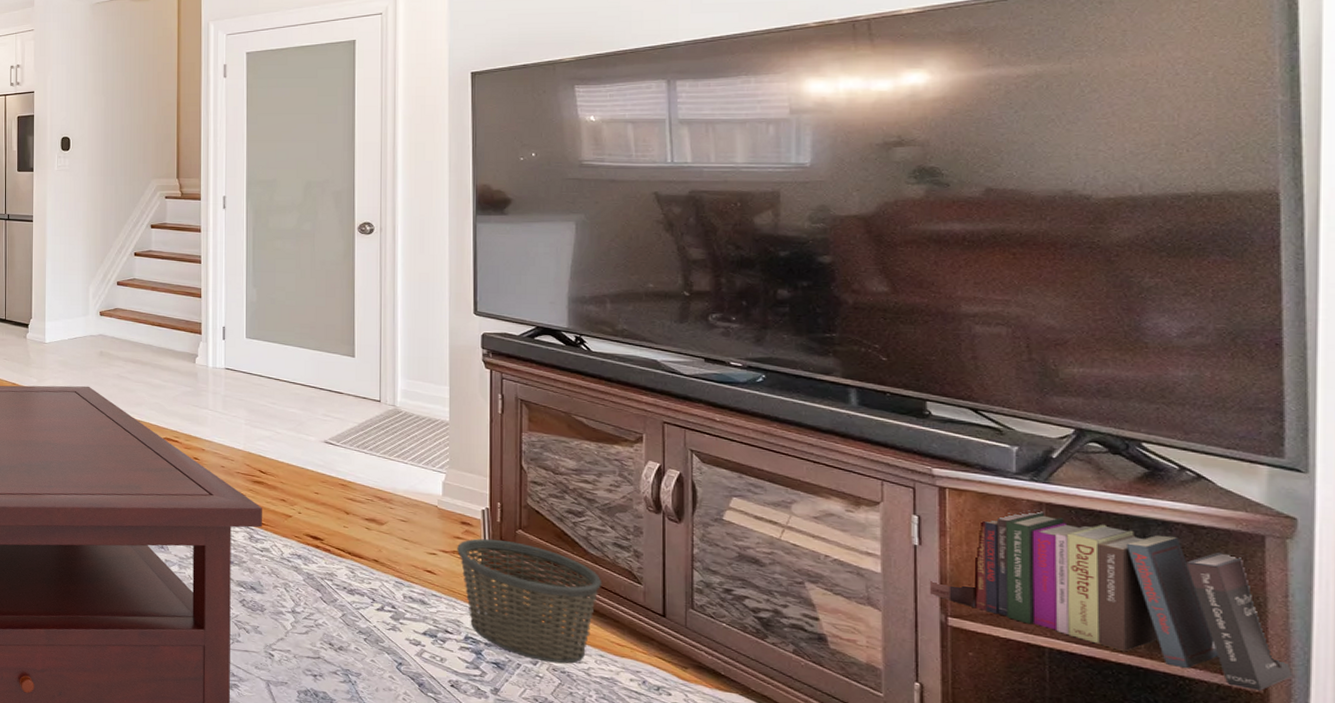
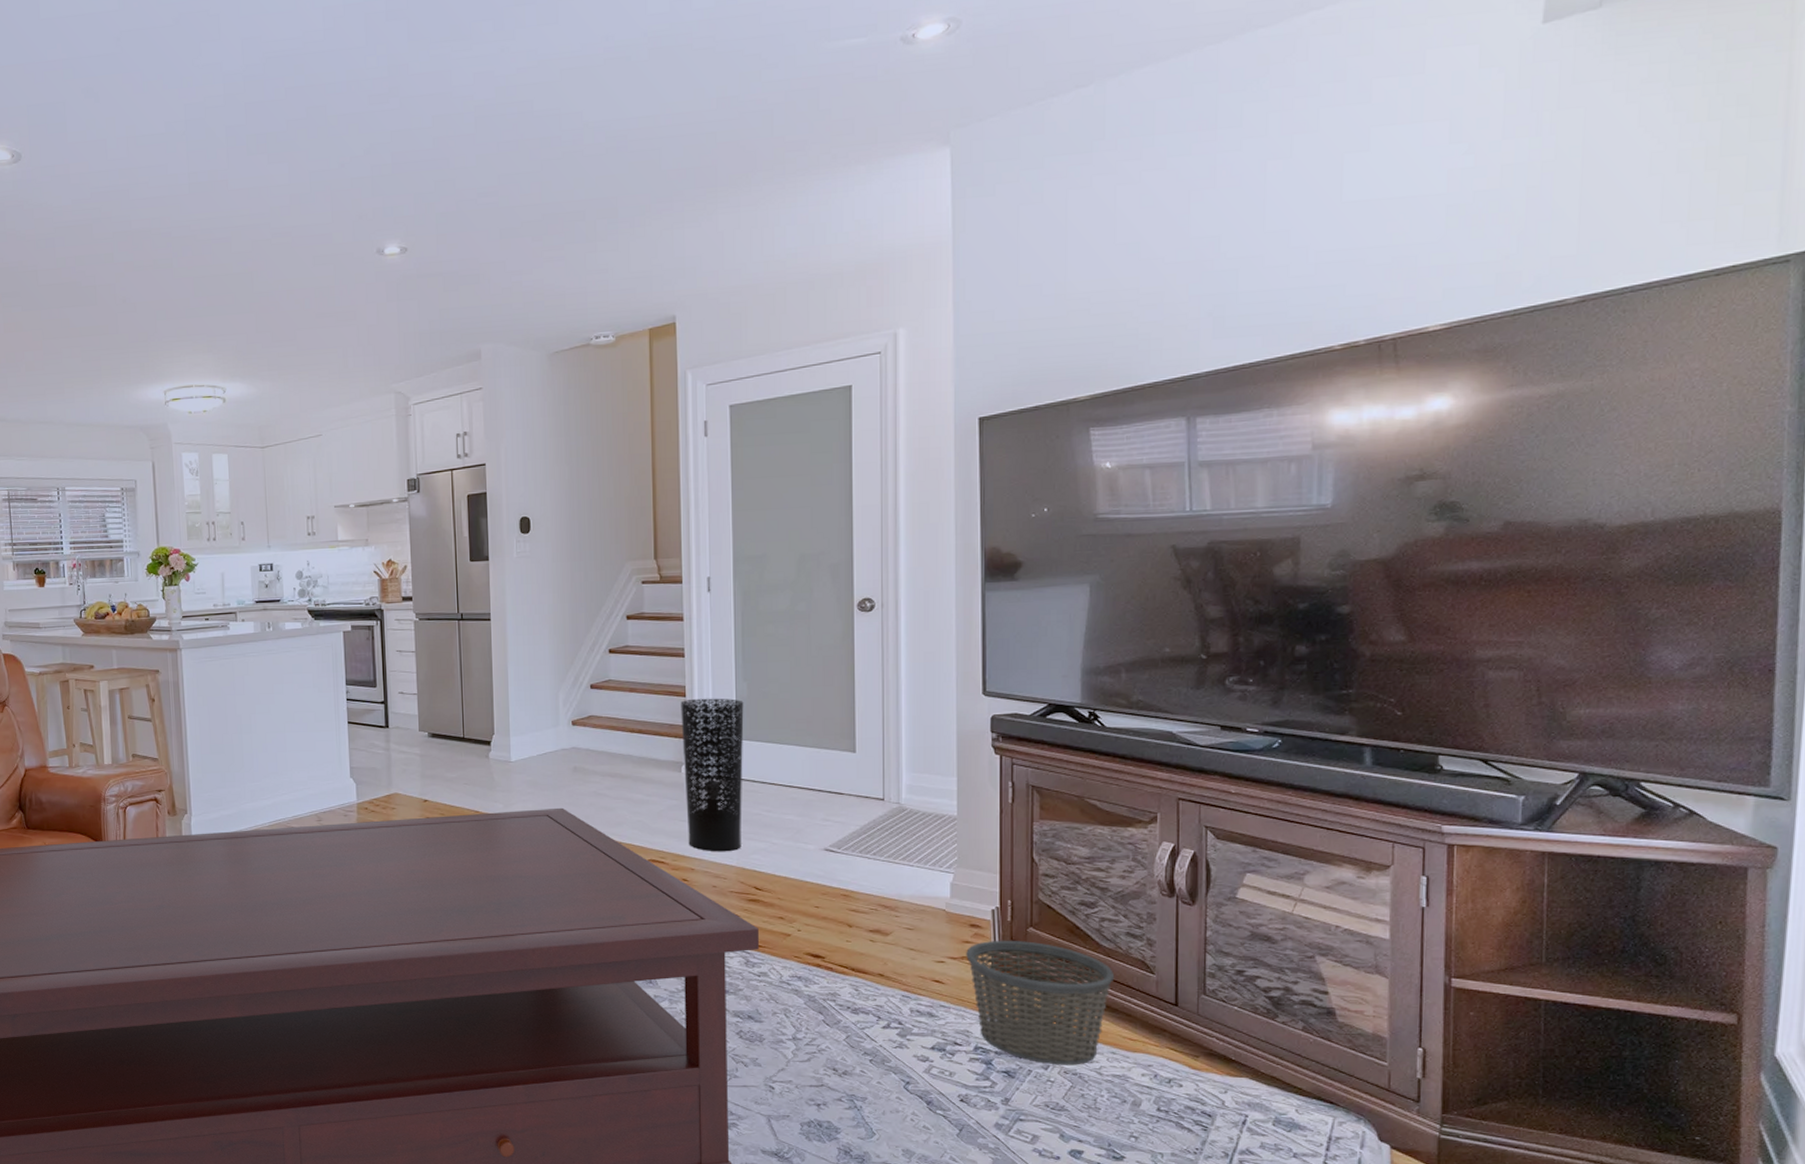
umbrella stand: none [196,300,253,436] -> present [680,698,744,851]
books: present [929,509,1294,691] -> none [1434,860,1765,1022]

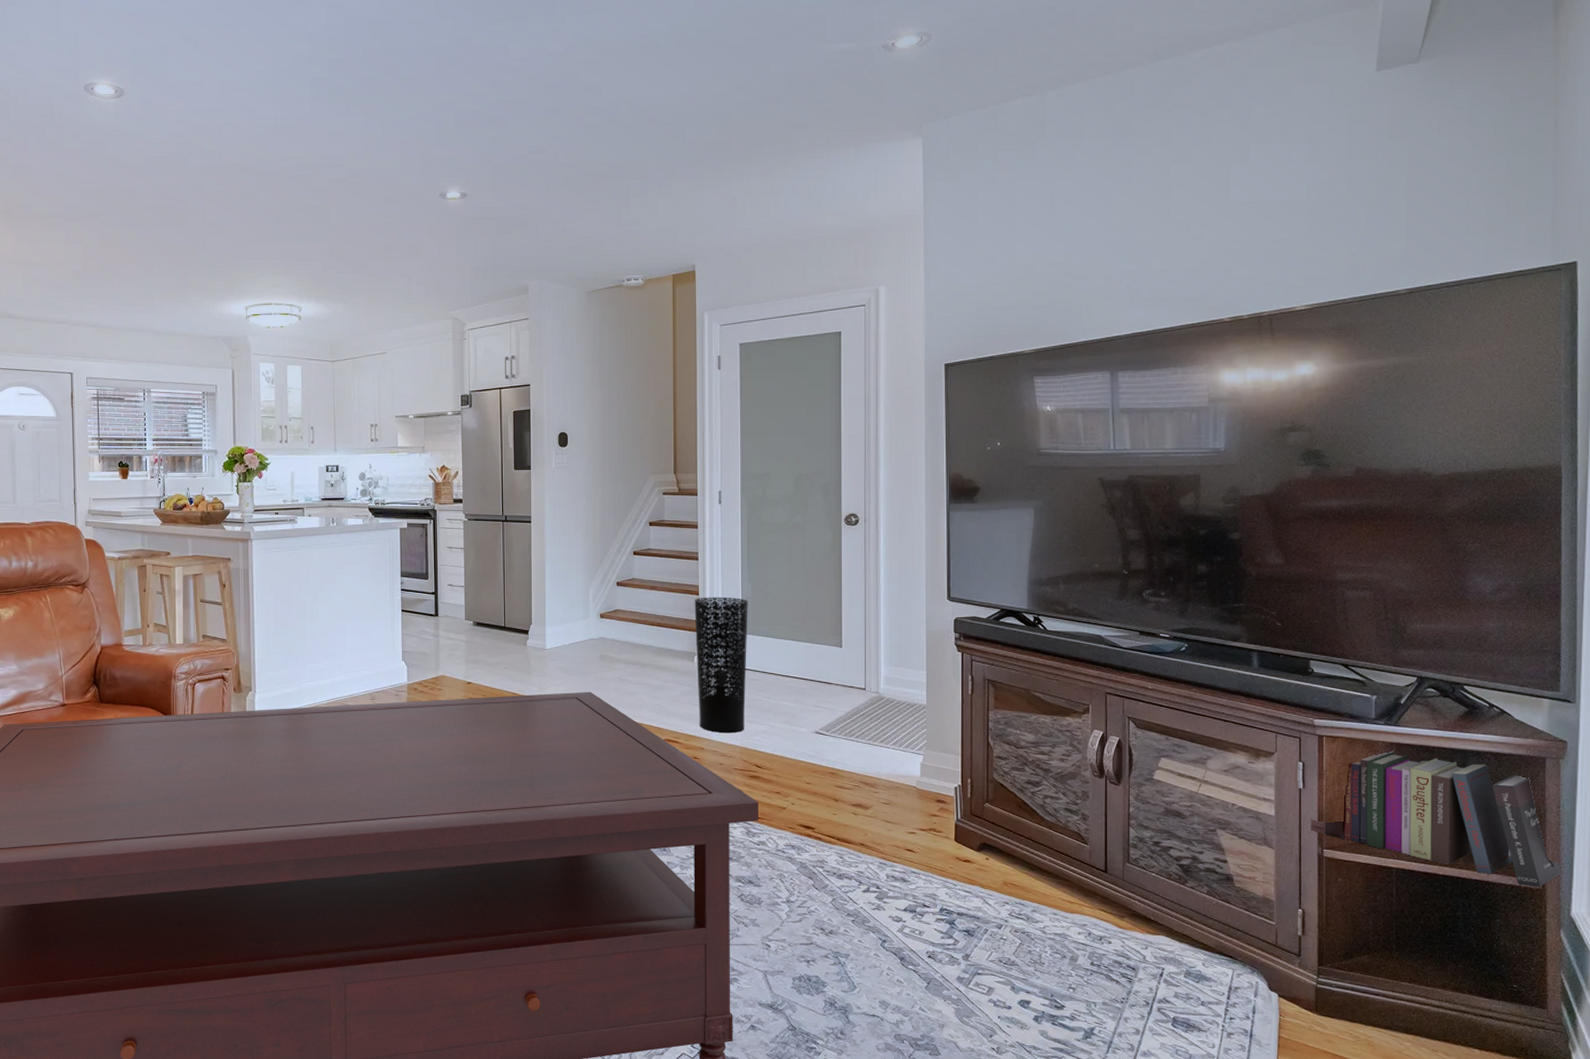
basket: present [966,940,1115,1065] -> none [933,814,1056,925]
books: none [1434,860,1765,1022] -> present [1310,749,1562,887]

